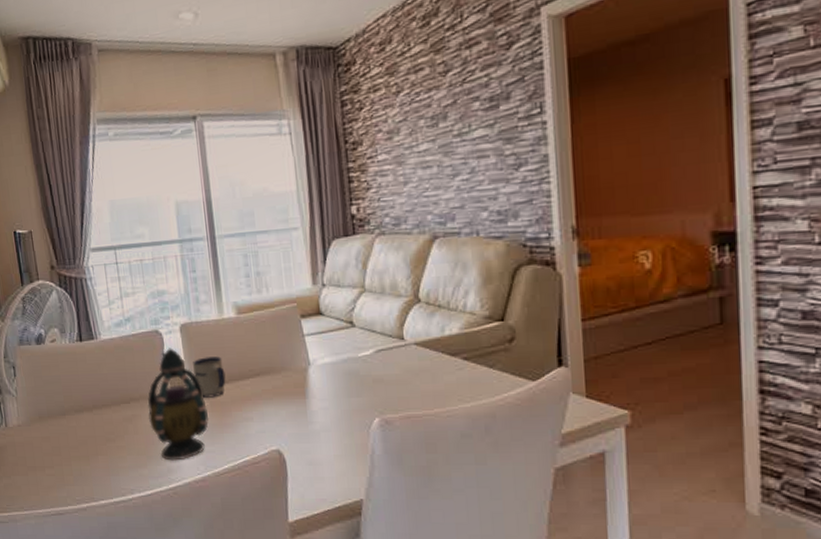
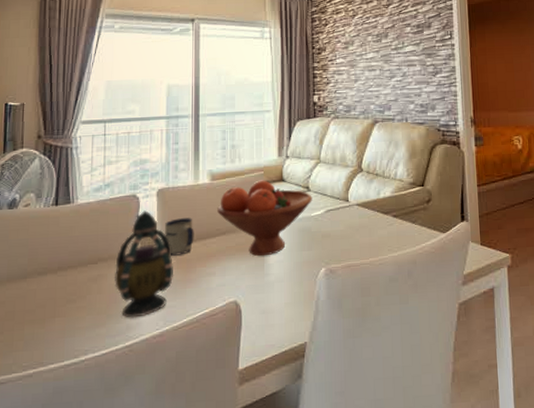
fruit bowl: none [247,313,358,402] -> present [217,180,312,257]

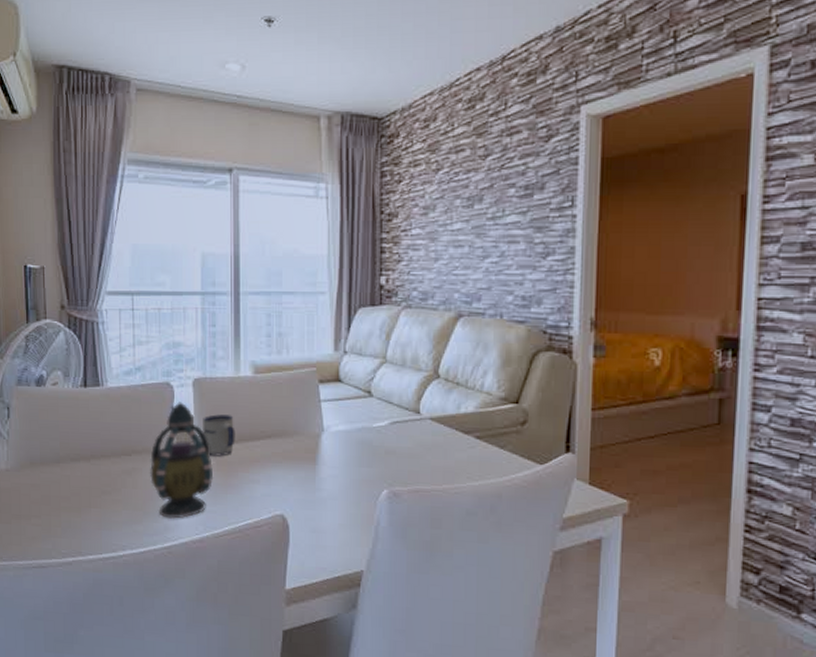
fruit bowl: present [217,180,312,257] -> none [261,378,375,468]

